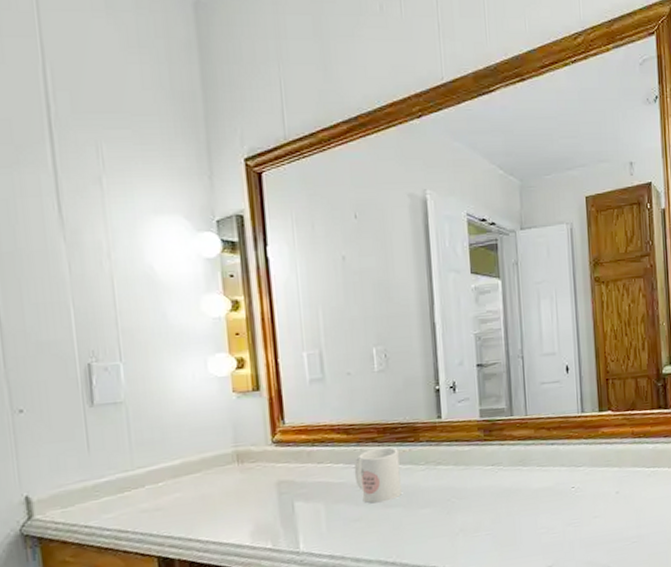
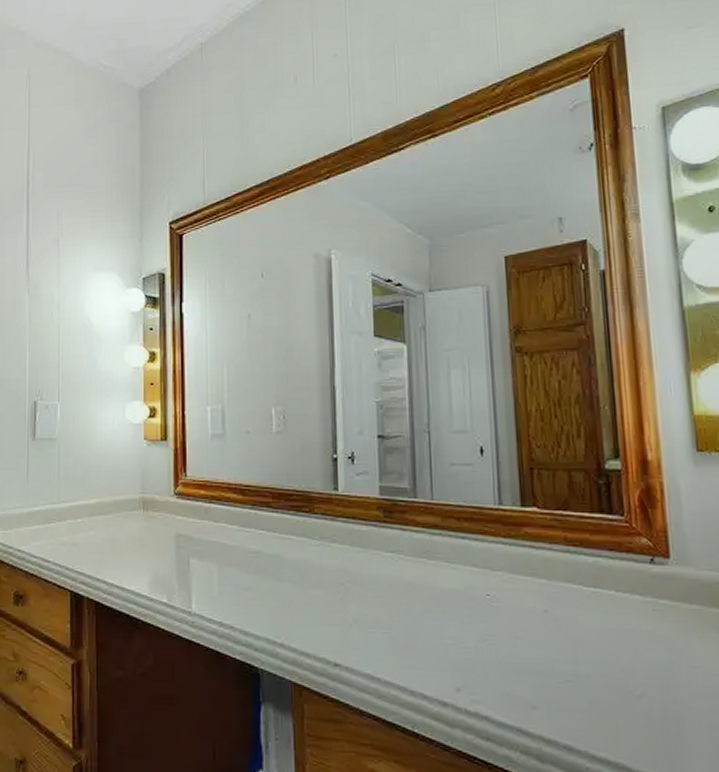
mug: present [354,447,402,504] -> none [247,514,294,574]

